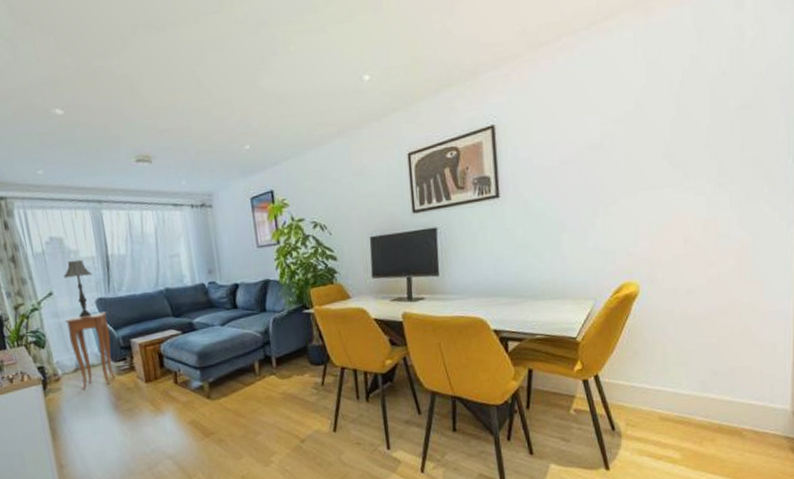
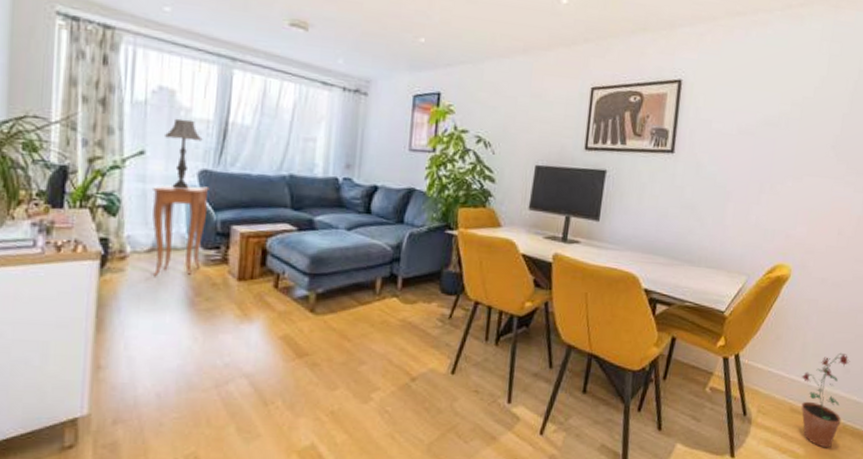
potted plant: none [666,357,717,450] -> present [801,352,850,448]

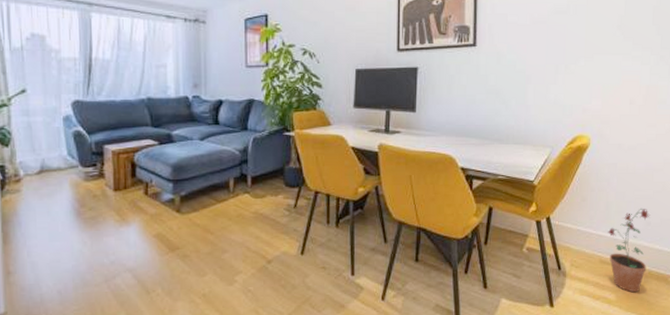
side table: present [152,184,210,277] -> none [36,115,83,194]
table lamp: present [163,118,203,190] -> none [39,59,72,119]

